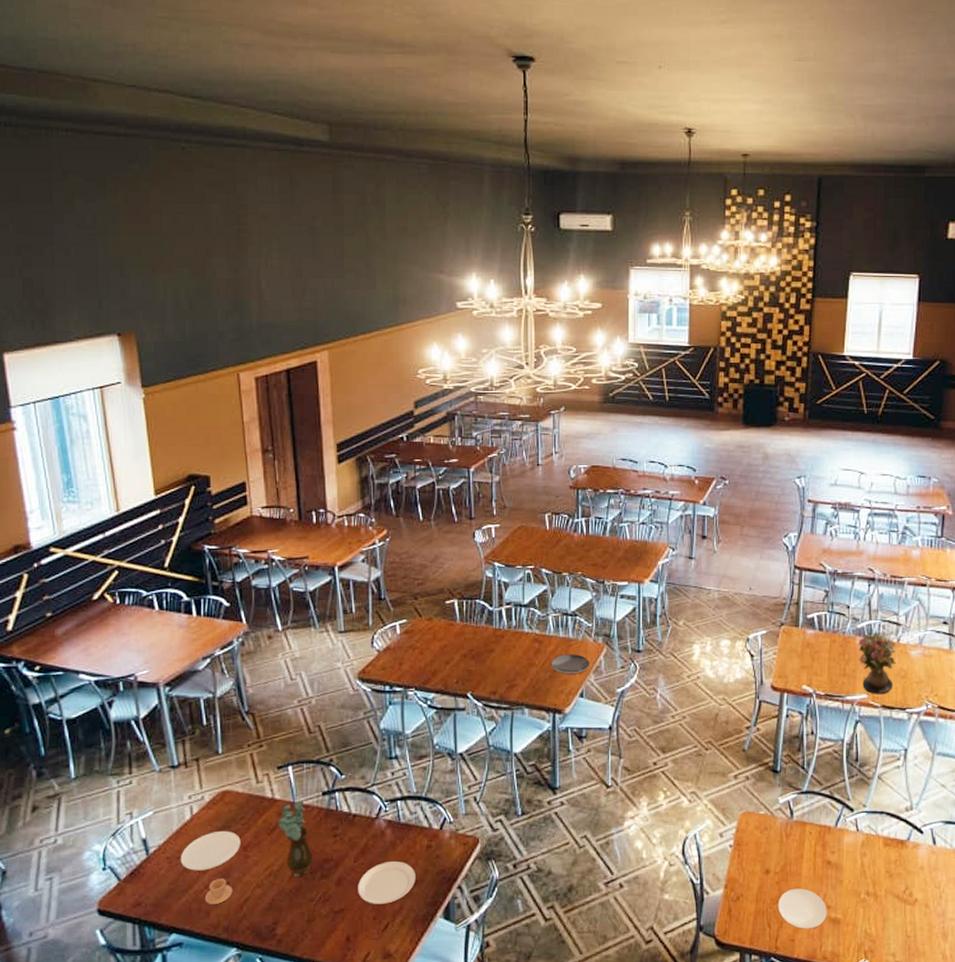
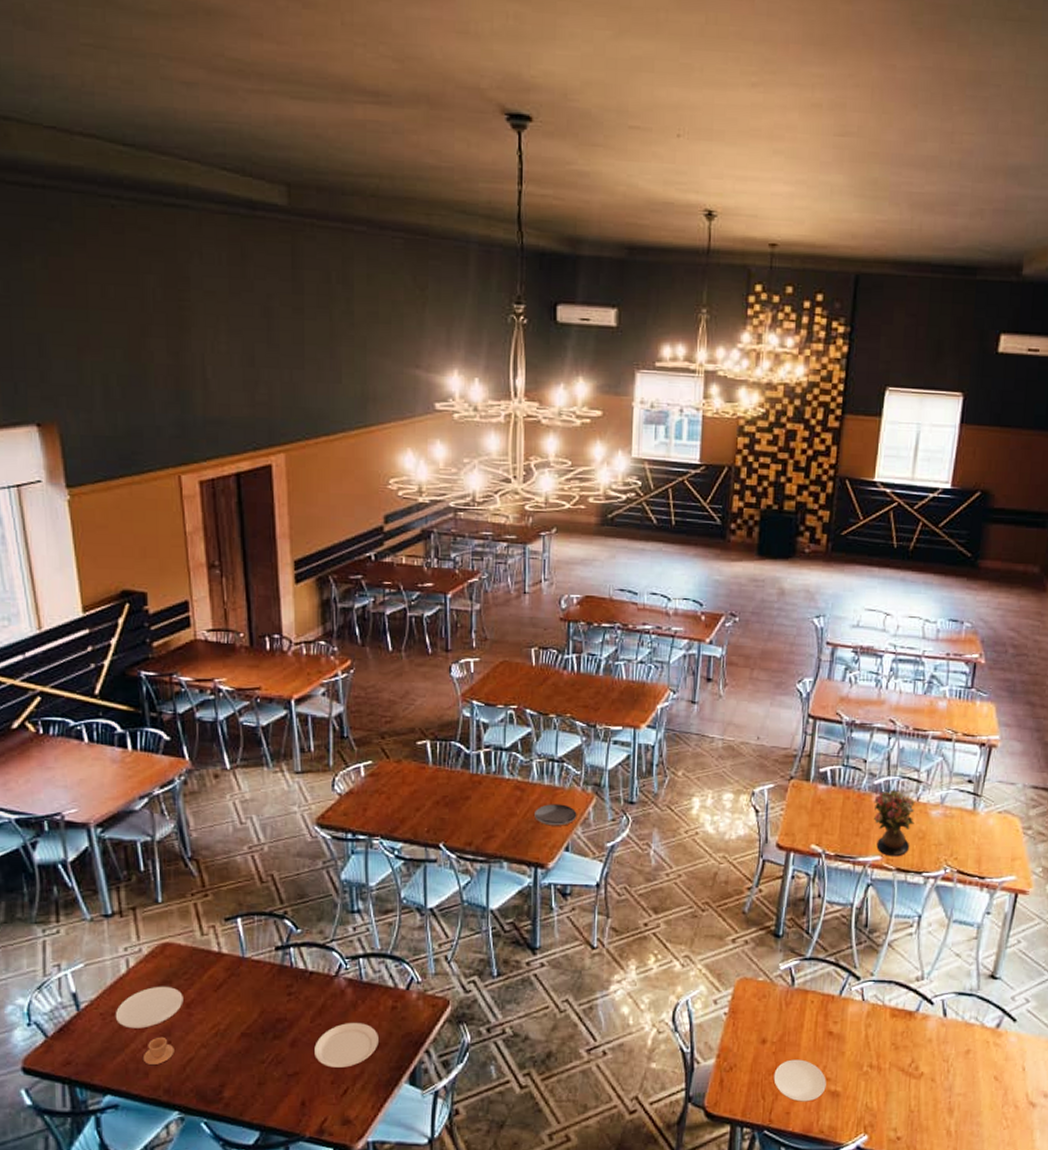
vase: present [278,798,314,877] -> none [225,952,265,1038]

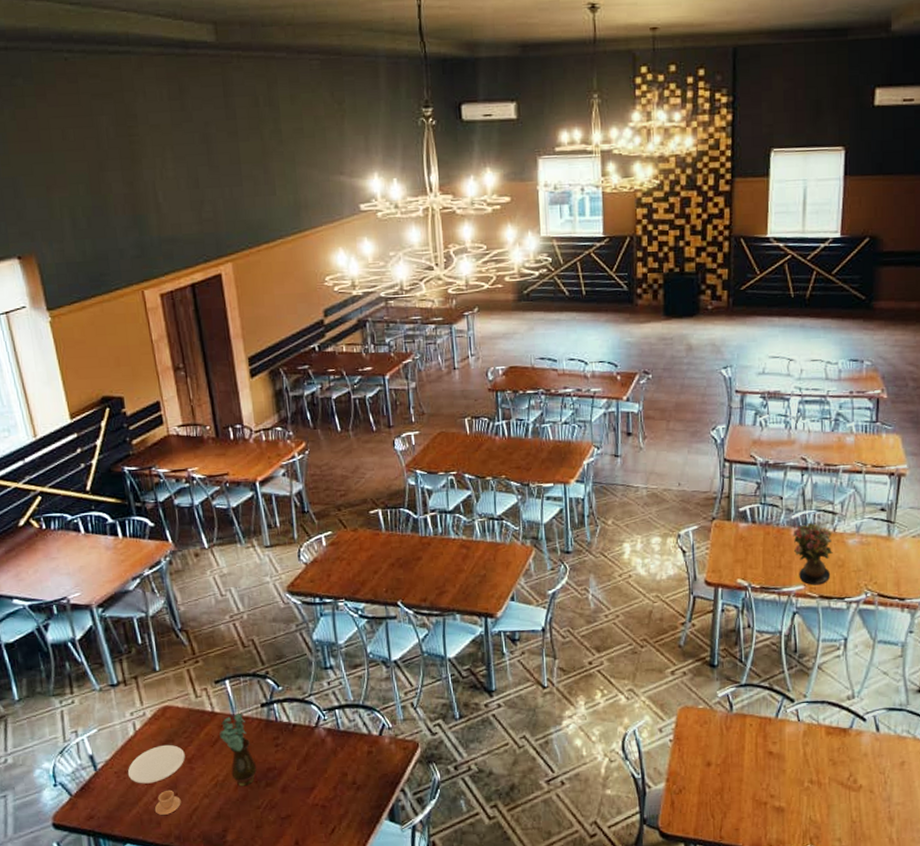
vase: none [225,952,265,1038] -> present [219,710,257,787]
plate: present [314,1022,378,1068] -> none [302,767,359,809]
plate: present [534,804,577,826] -> none [480,558,519,579]
plate: present [773,1059,826,1102] -> none [720,779,771,819]

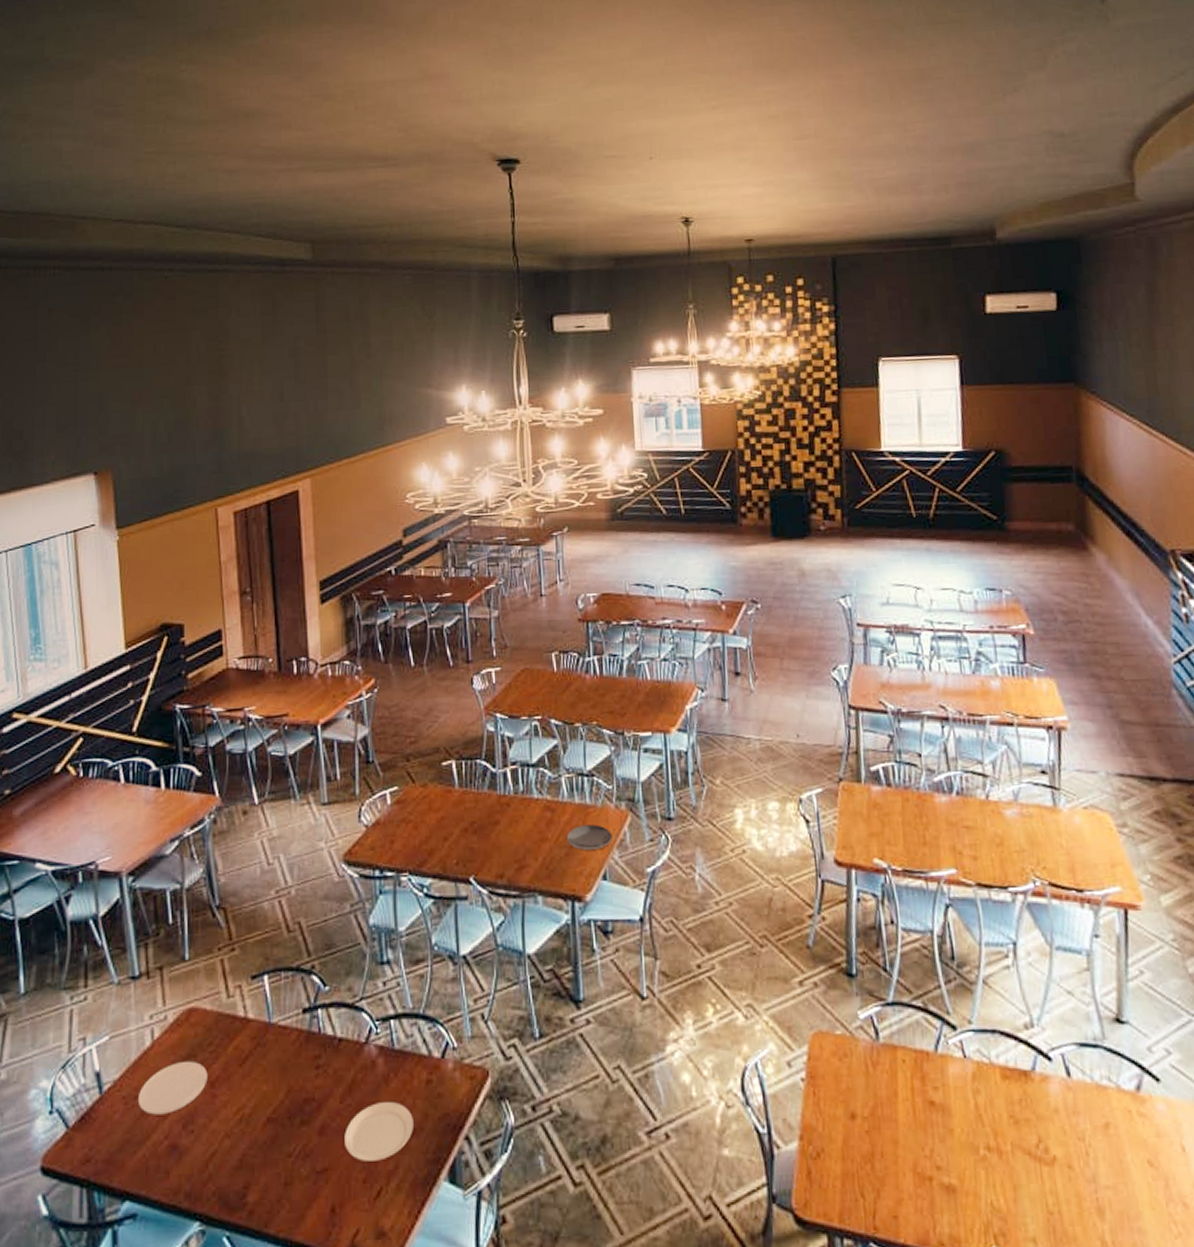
teacup: present [154,789,181,815] -> none [164,1124,197,1161]
vase: present [219,710,257,787] -> none [251,1016,292,1124]
plate: none [302,767,359,809] -> present [344,1101,414,1161]
plate: none [480,558,519,579] -> present [567,824,613,851]
bouquet: present [793,522,833,586] -> none [937,786,988,869]

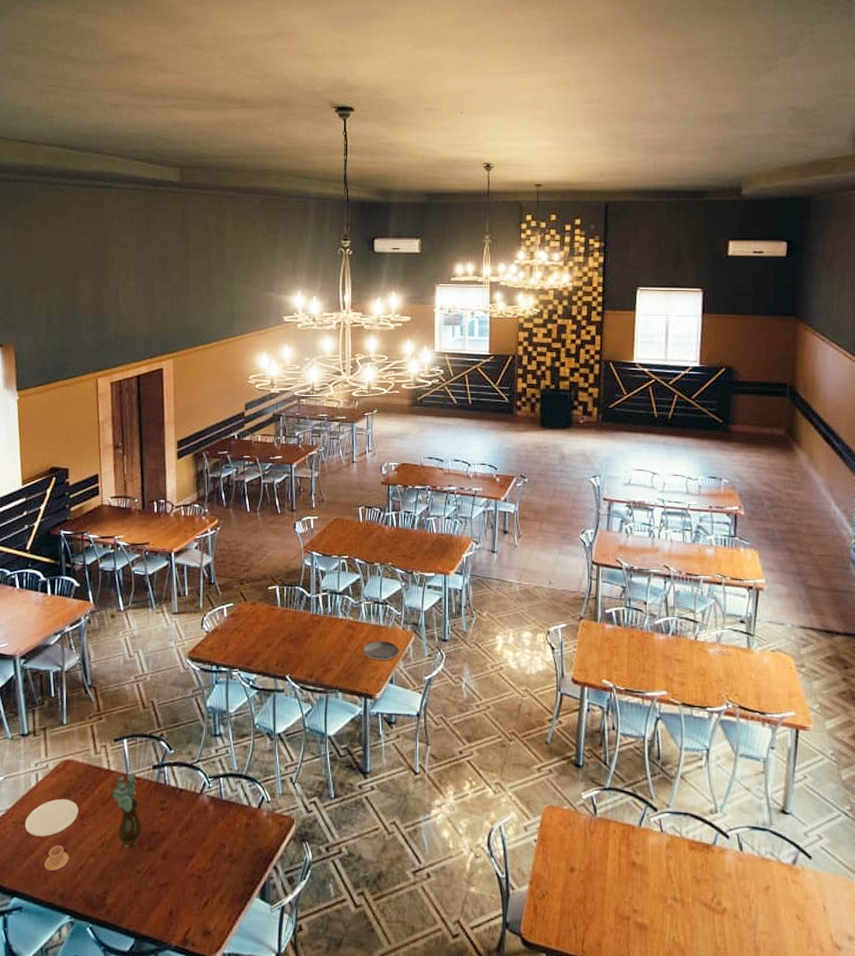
teacup: none [164,1124,197,1161] -> present [44,845,69,871]
vase: none [251,1016,292,1124] -> present [112,770,143,849]
plate: present [344,1101,414,1161] -> none [181,837,235,880]

